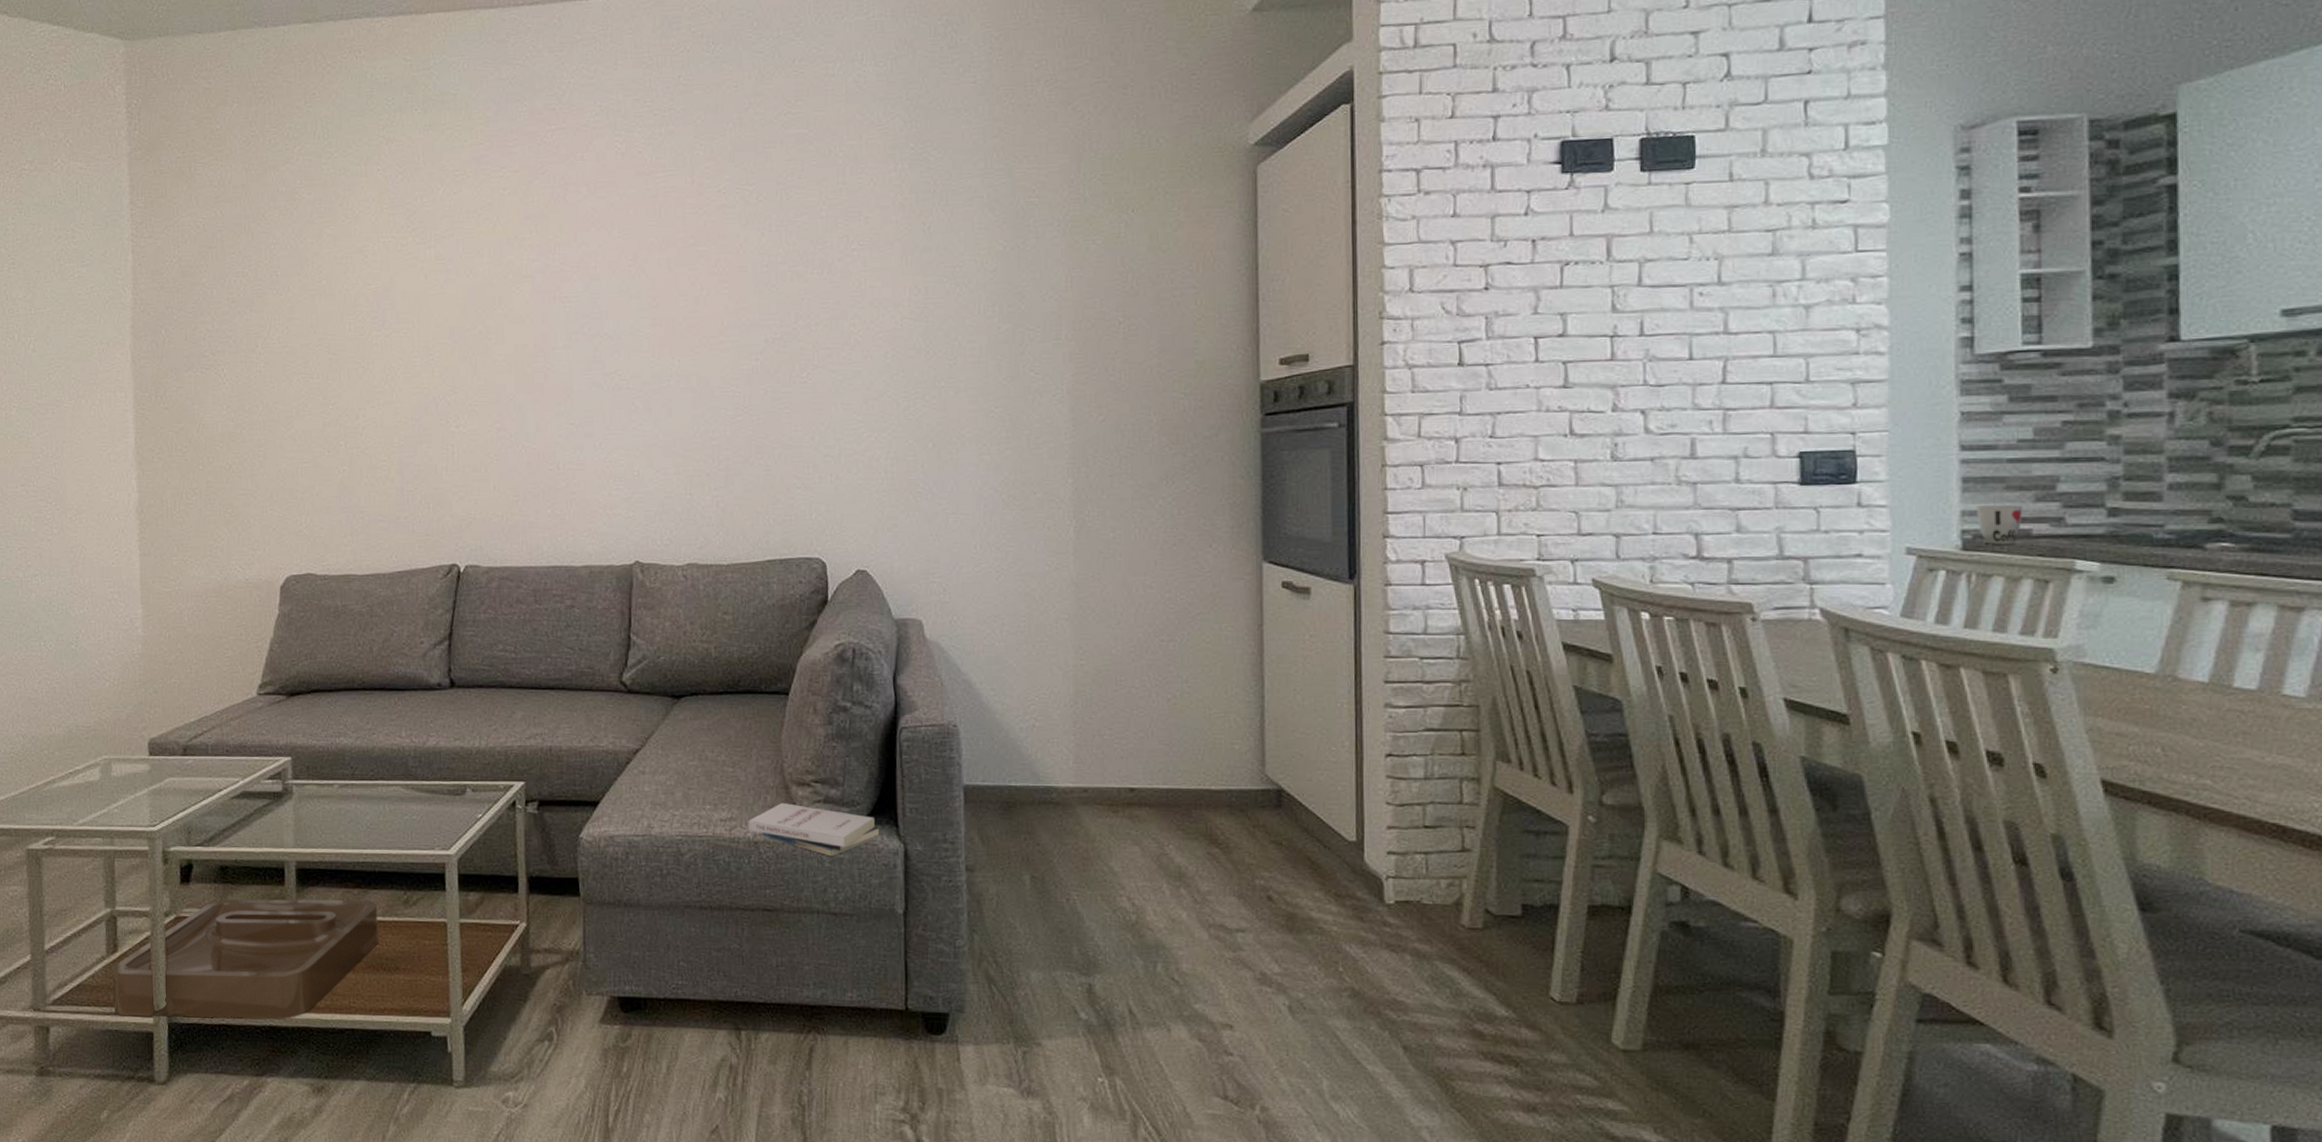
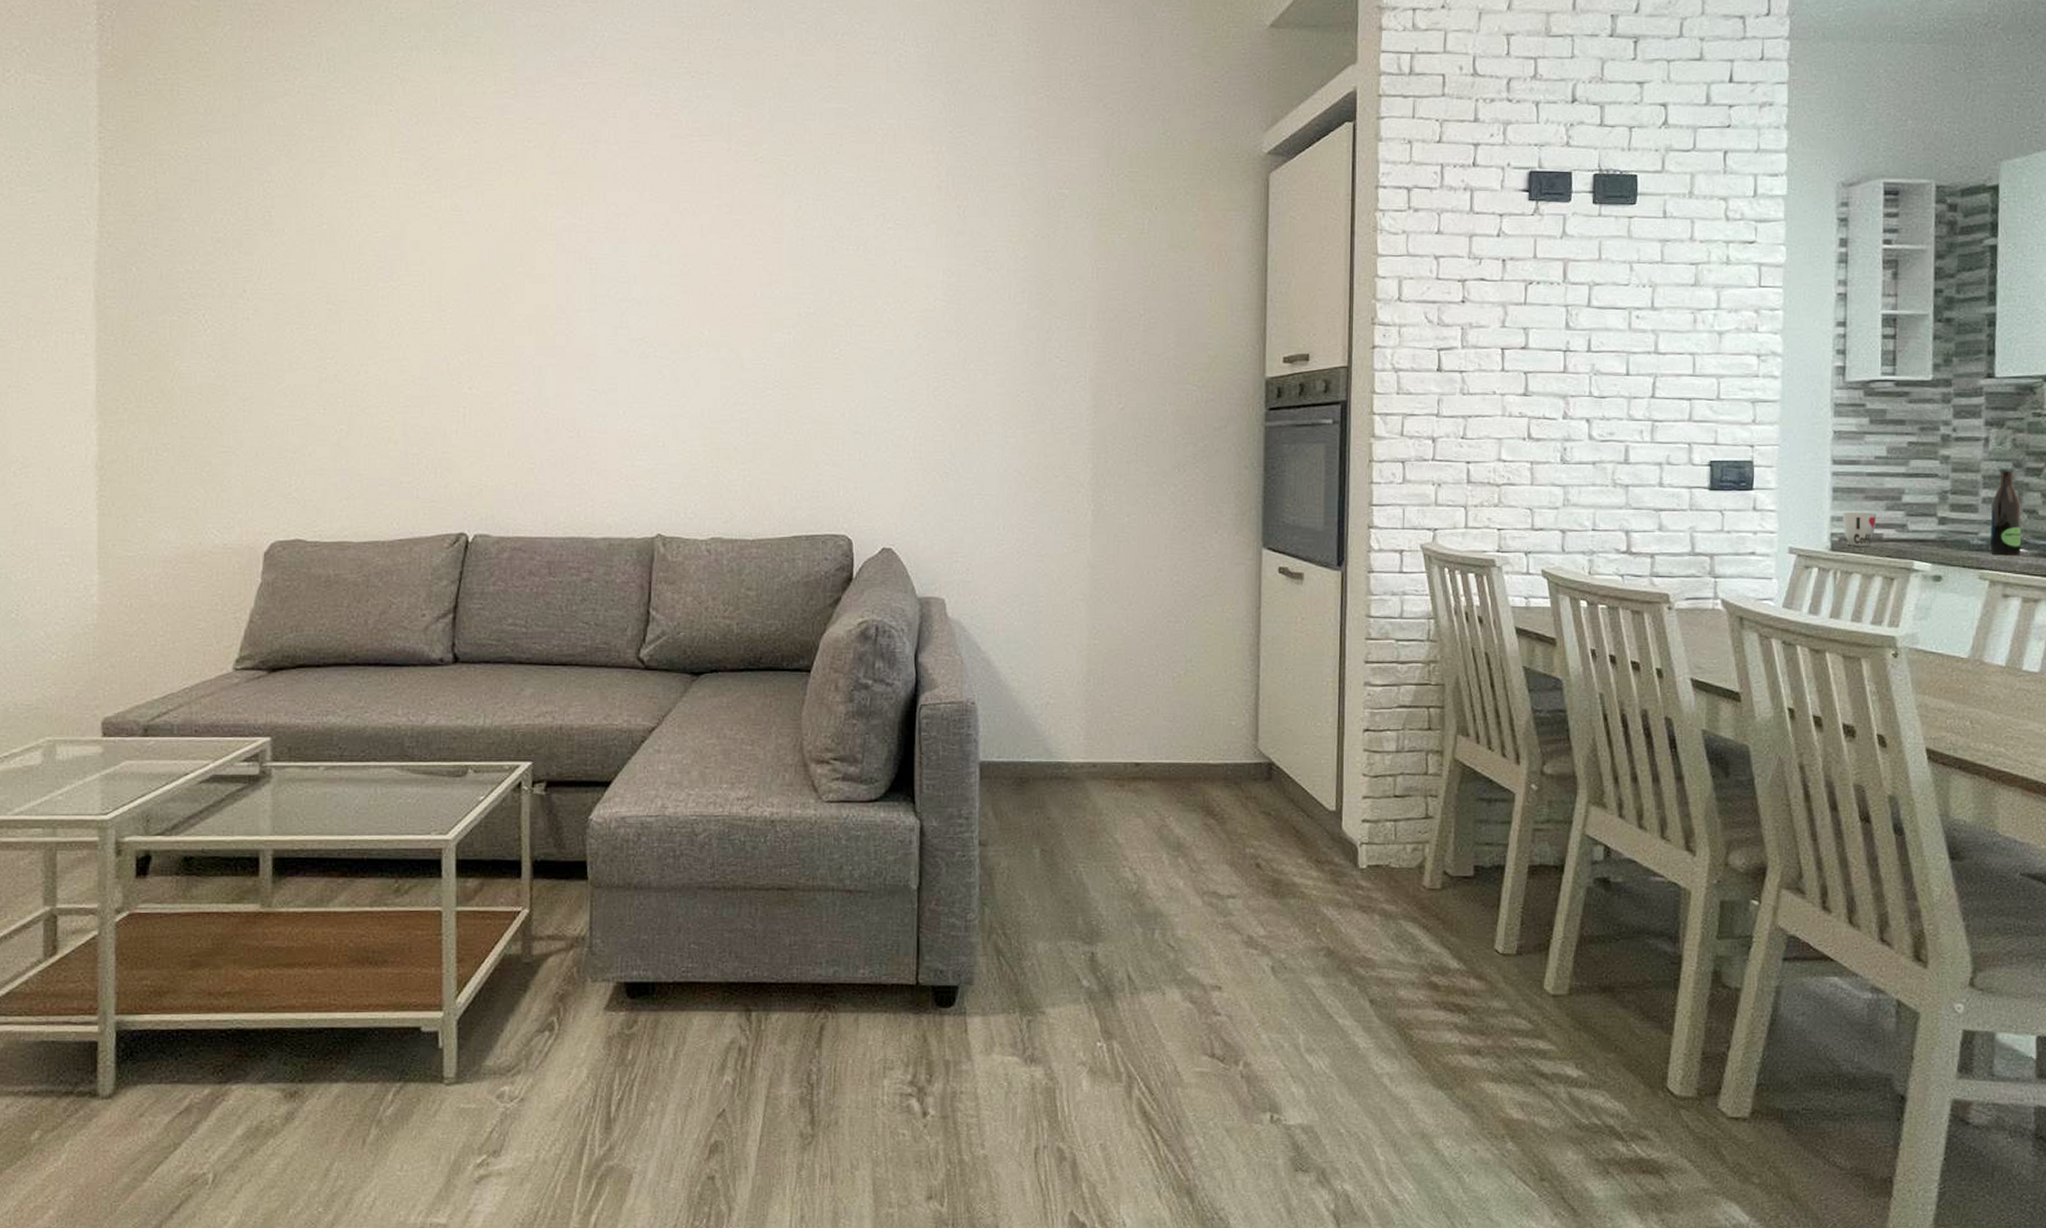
decorative tray: present [112,899,378,1020] -> none [50,889,364,1025]
books: present [748,802,880,857] -> none [765,780,897,834]
bottle: none [2180,447,2225,551] -> present [1990,468,2022,556]

